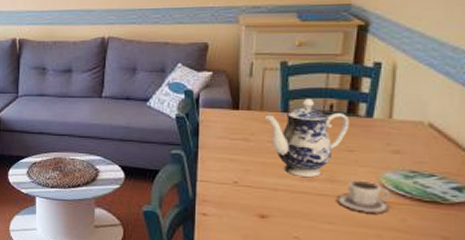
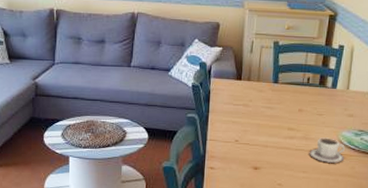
teapot: present [266,98,350,177] -> none [261,72,321,135]

